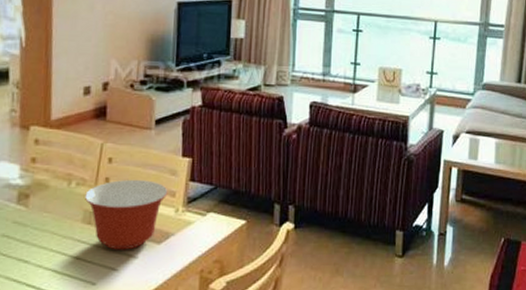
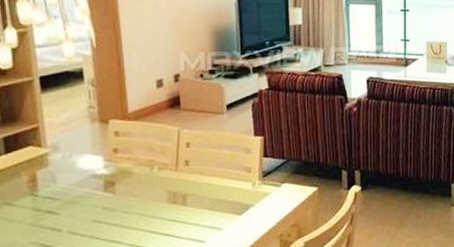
mixing bowl: present [85,180,168,250] -> none [168,160,244,224]

